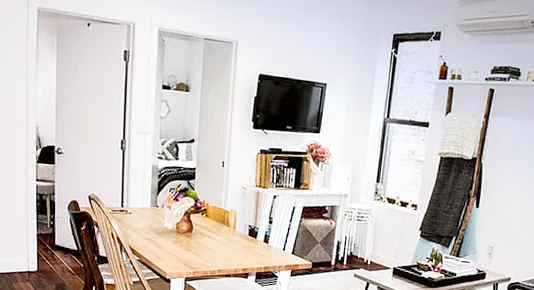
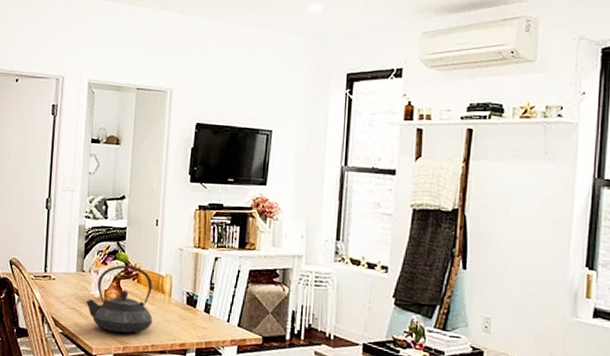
teapot: none [160,201,219,260] -> present [86,265,153,333]

